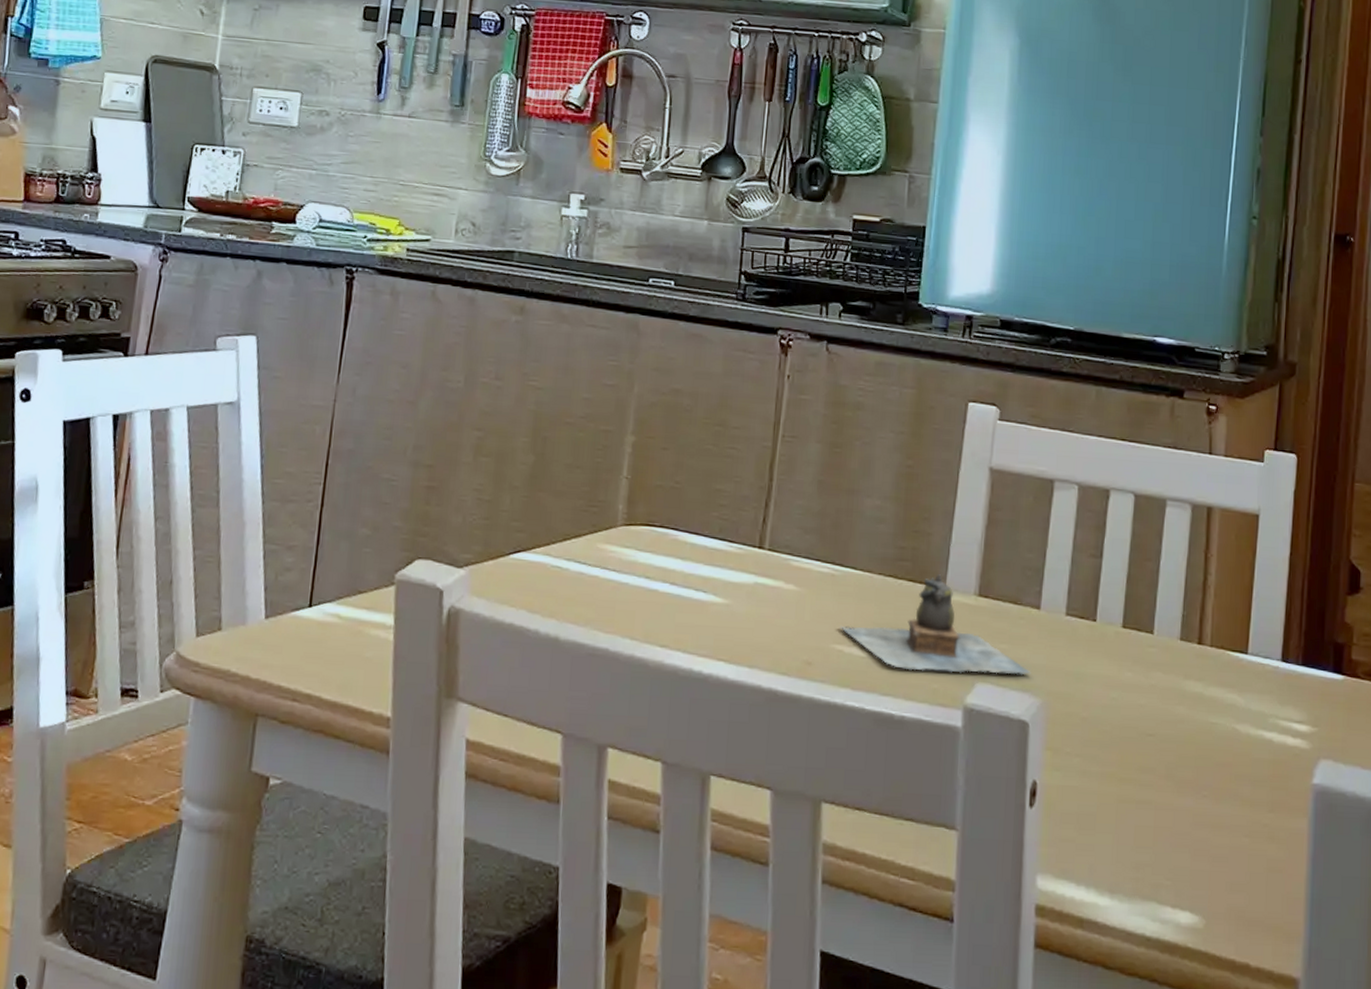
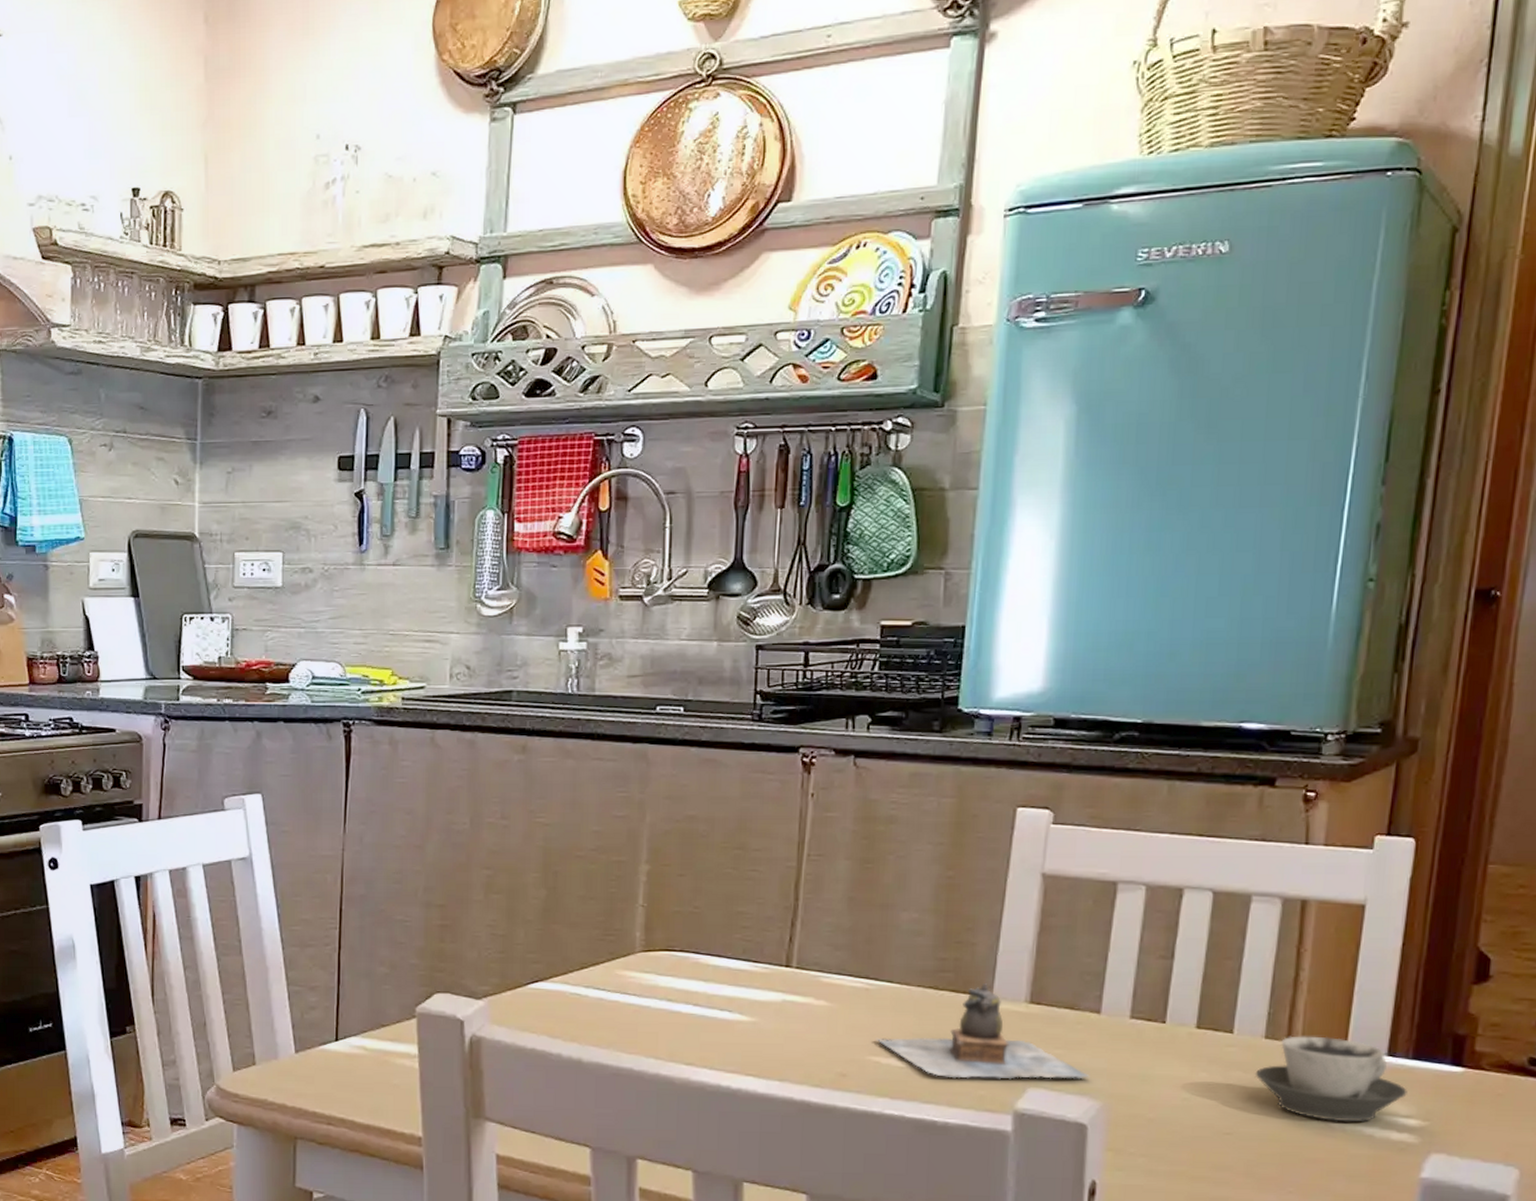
cup: none [1172,638,1299,727] -> present [1255,1036,1407,1123]

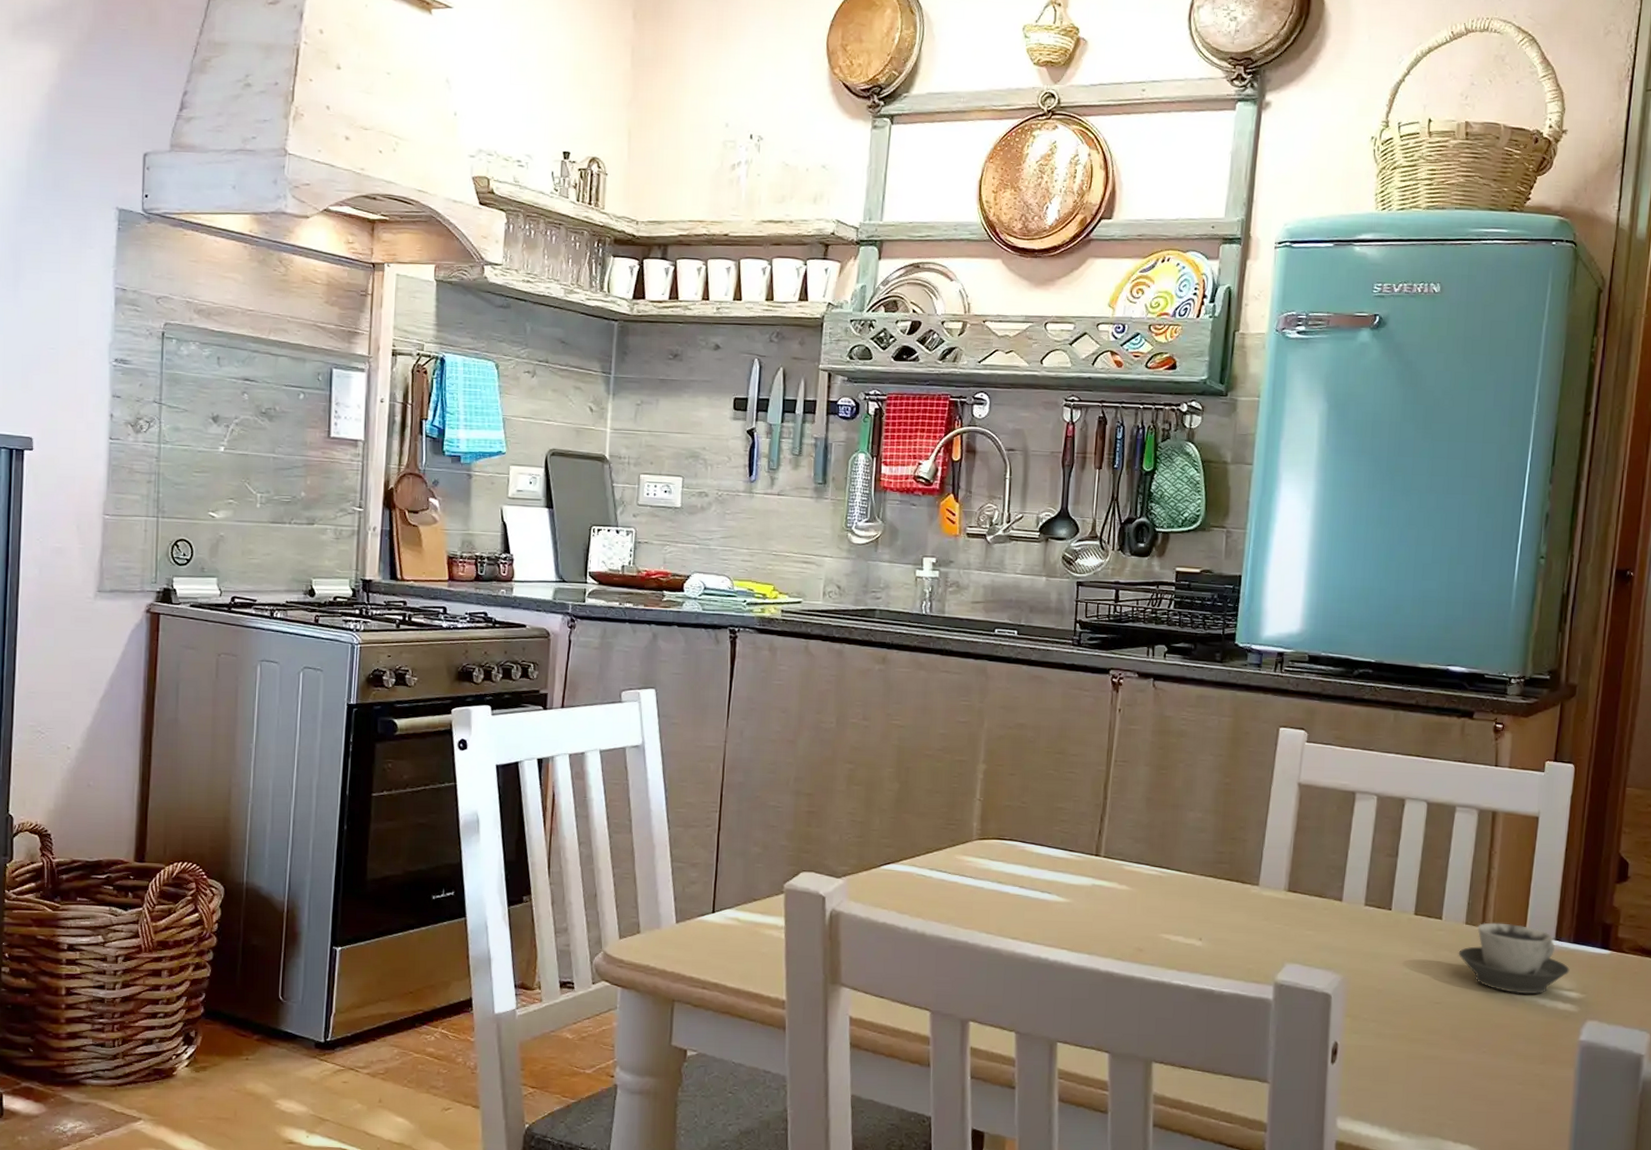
teapot: present [876,983,1090,1080] -> none [1167,874,1334,956]

